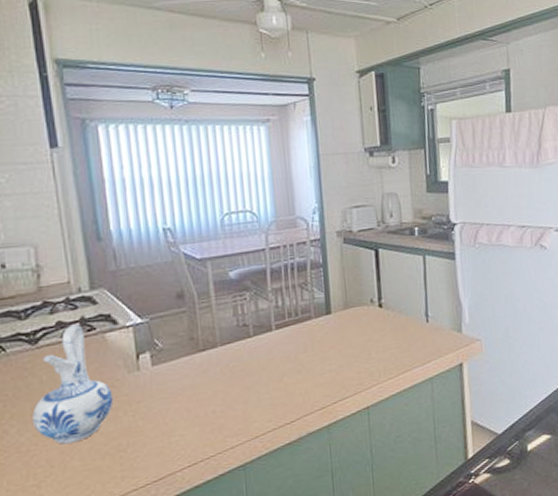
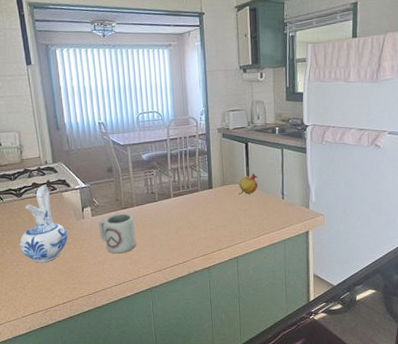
cup: none [162,357,221,419] -> present [98,213,136,254]
fruit: none [368,289,394,320] -> present [239,173,259,195]

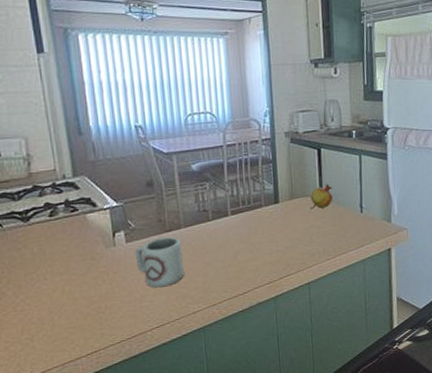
ceramic pitcher: present [19,186,68,263] -> none [26,206,94,306]

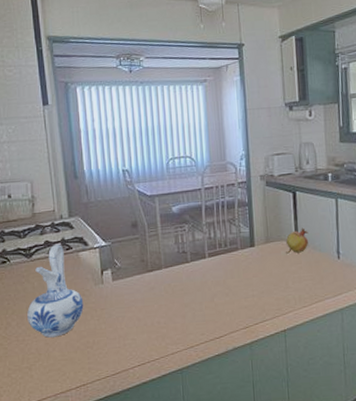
ceramic pitcher: none [26,206,94,306] -> present [27,245,84,338]
cup: present [135,236,184,288] -> none [120,276,164,327]

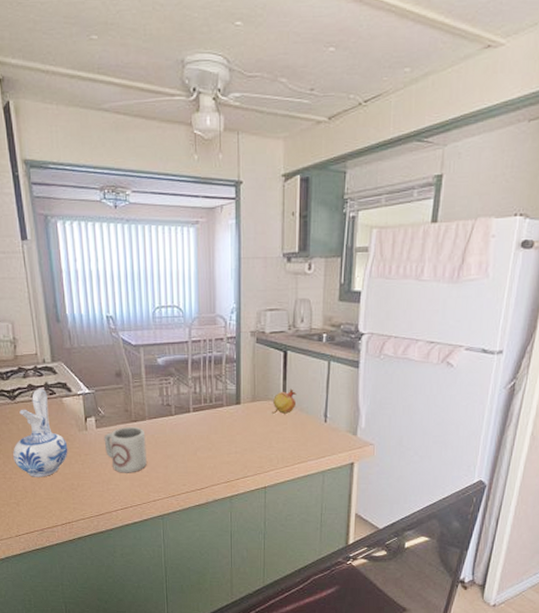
cup: none [120,276,164,327] -> present [104,426,147,473]

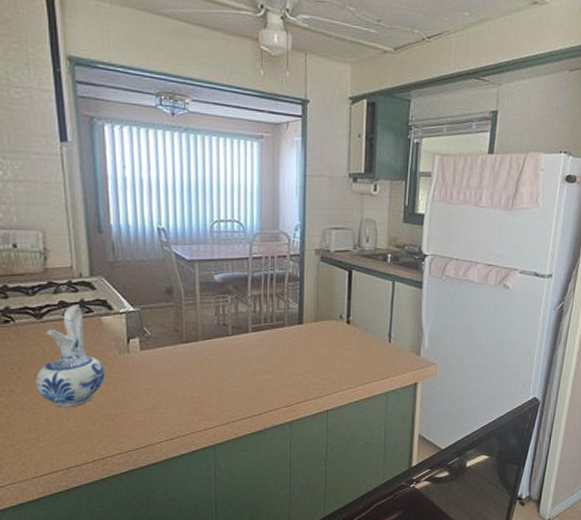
cup: present [104,426,147,473] -> none [149,348,198,400]
fruit: present [272,388,297,414] -> none [336,308,361,334]

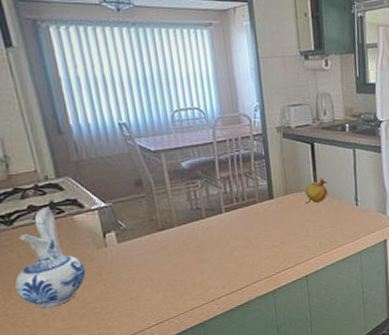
fruit: none [336,308,361,334] -> present [305,178,328,204]

